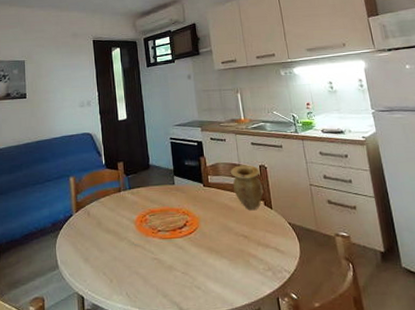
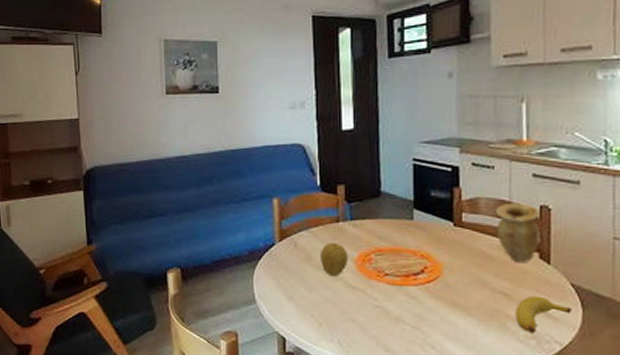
fruit: none [108,209,130,237] -> present [321,243,348,276]
banana: none [254,235,292,266] -> present [515,295,572,333]

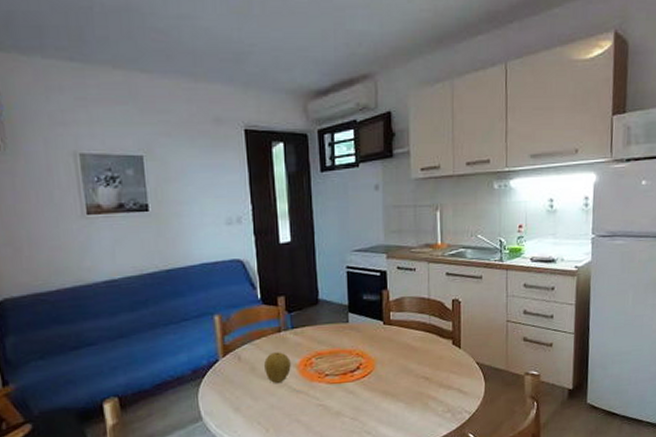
vase: present [496,203,541,264] -> none [418,299,453,351]
banana: present [515,295,572,333] -> none [435,376,477,408]

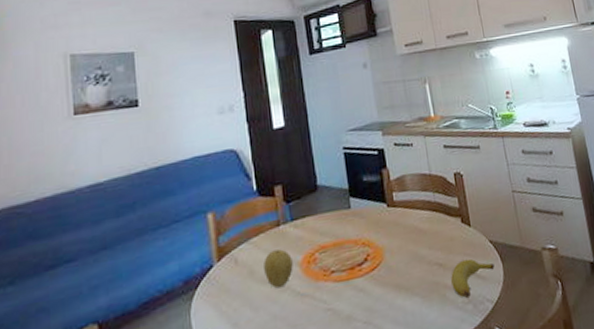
banana: none [435,376,477,408] -> present [451,258,495,298]

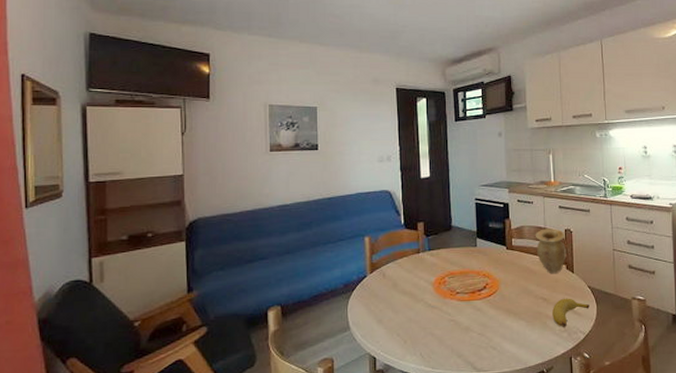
fruit: present [263,249,293,288] -> none [405,271,427,298]
vase: none [420,173,460,231] -> present [536,228,567,274]

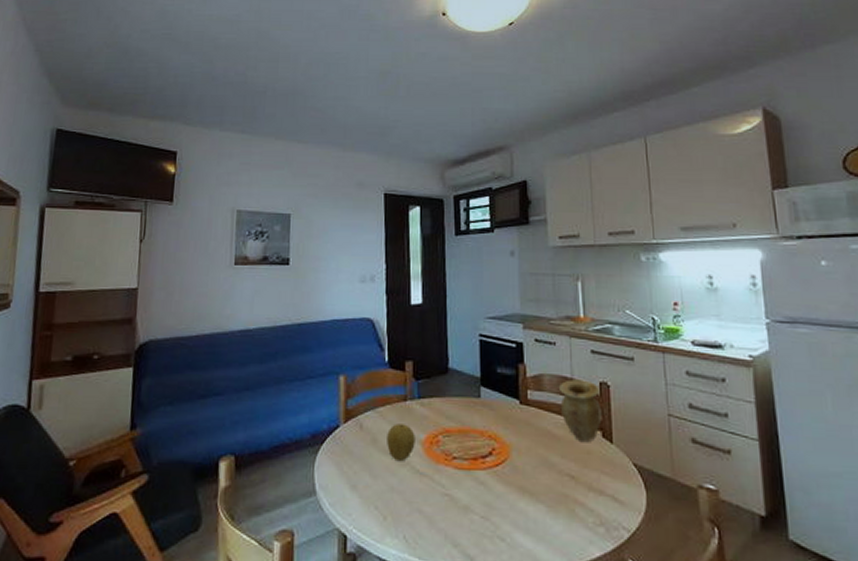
fruit: none [405,271,427,298] -> present [387,424,415,460]
banana: present [552,298,590,327] -> none [583,477,636,519]

